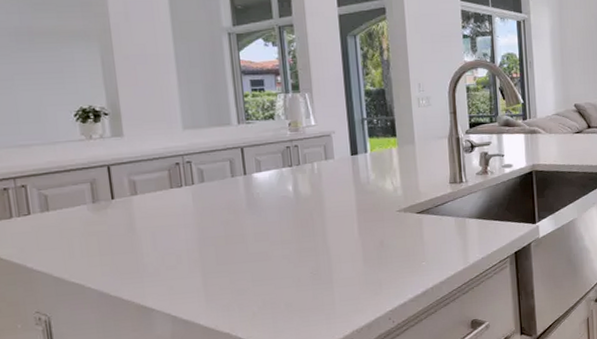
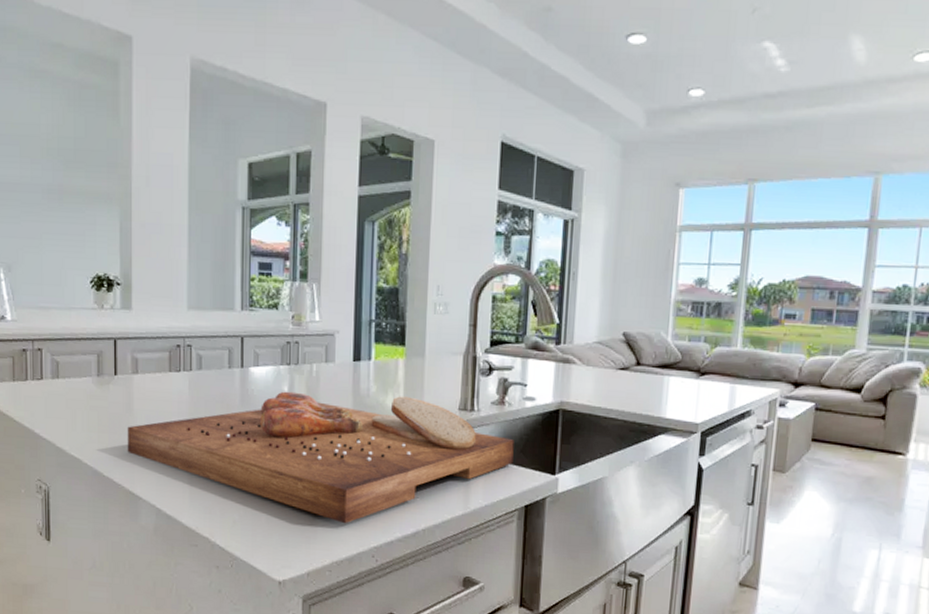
cutting board: none [131,179,500,296] -> present [127,391,514,524]

